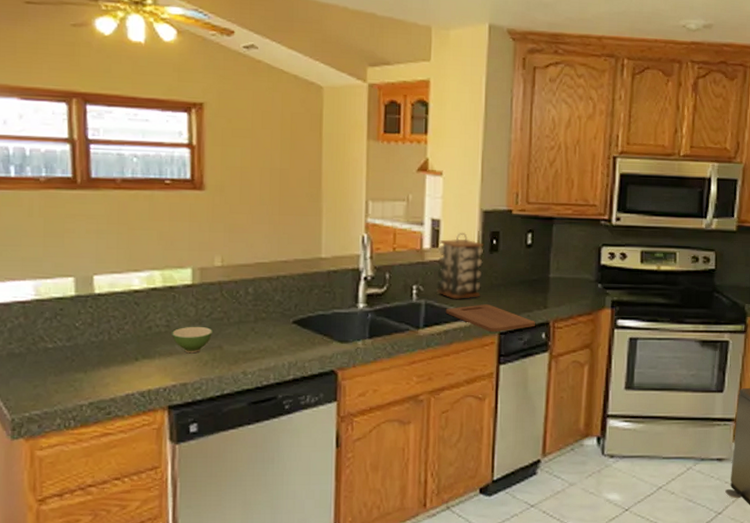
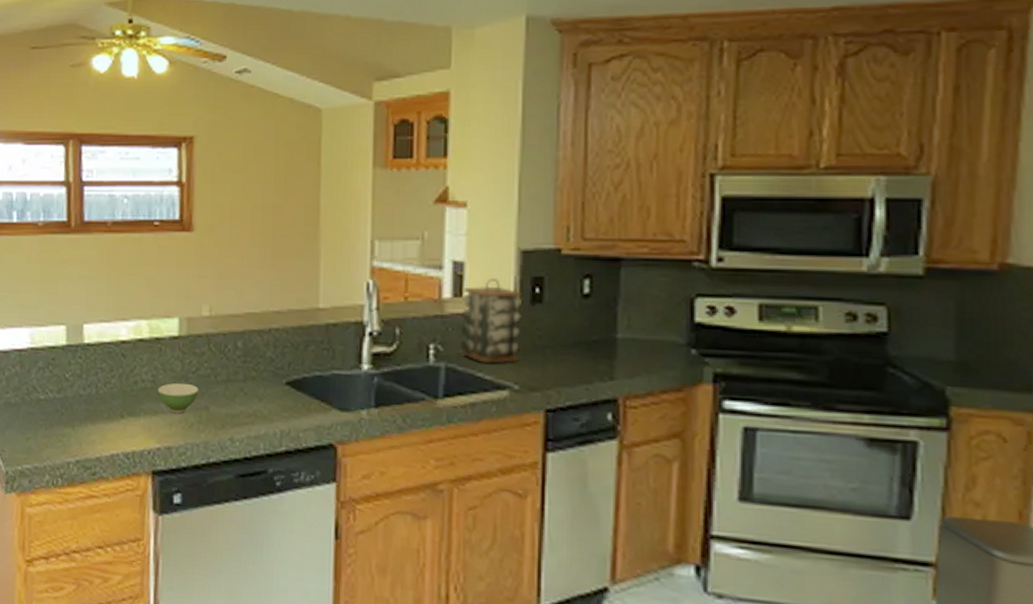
cutting board: present [445,304,535,333] -> none [472,371,597,409]

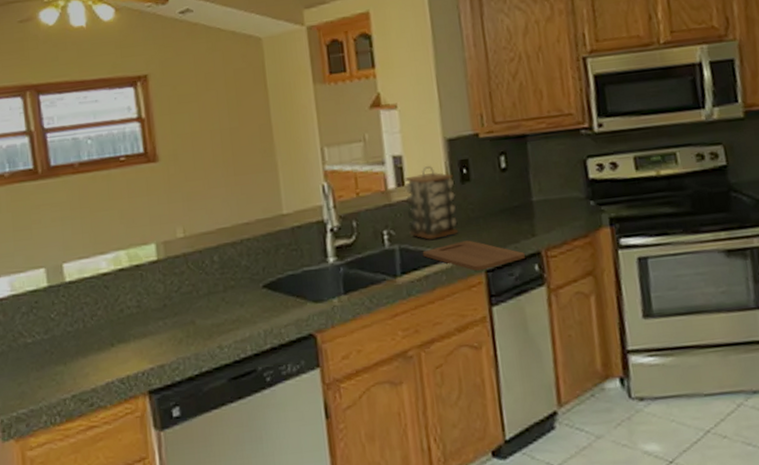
bowl: present [157,382,200,414] -> none [143,302,184,333]
cutting board: none [472,371,597,409] -> present [422,240,525,272]

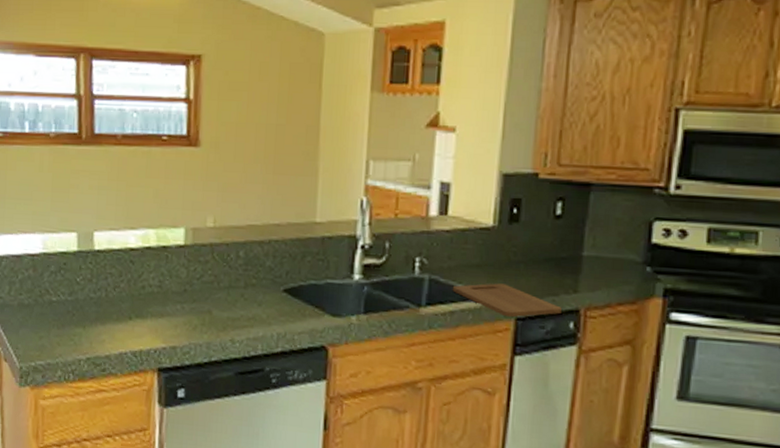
spice rack: present [404,166,459,240] -> none [443,199,502,276]

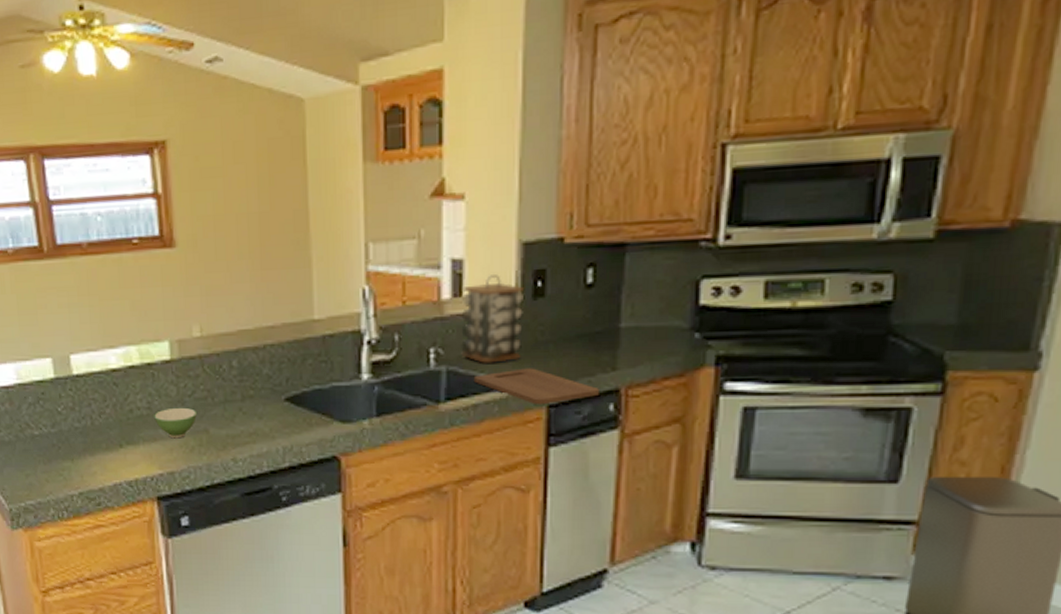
bowl: none [164,288,204,317] -> present [154,407,198,439]
spice rack: none [443,199,502,276] -> present [461,274,525,363]

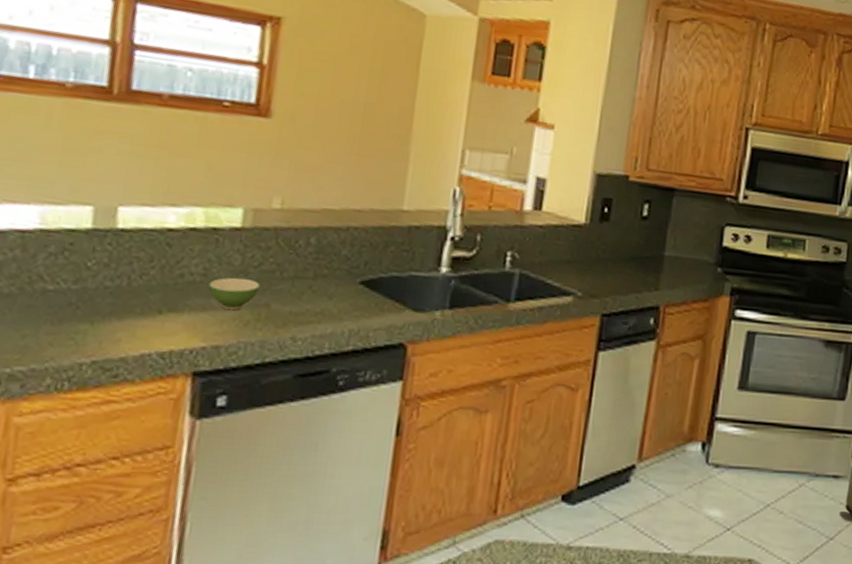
spice rack: present [461,274,525,363] -> none [534,196,593,272]
cutting board: present [473,368,599,405] -> none [542,279,644,314]

